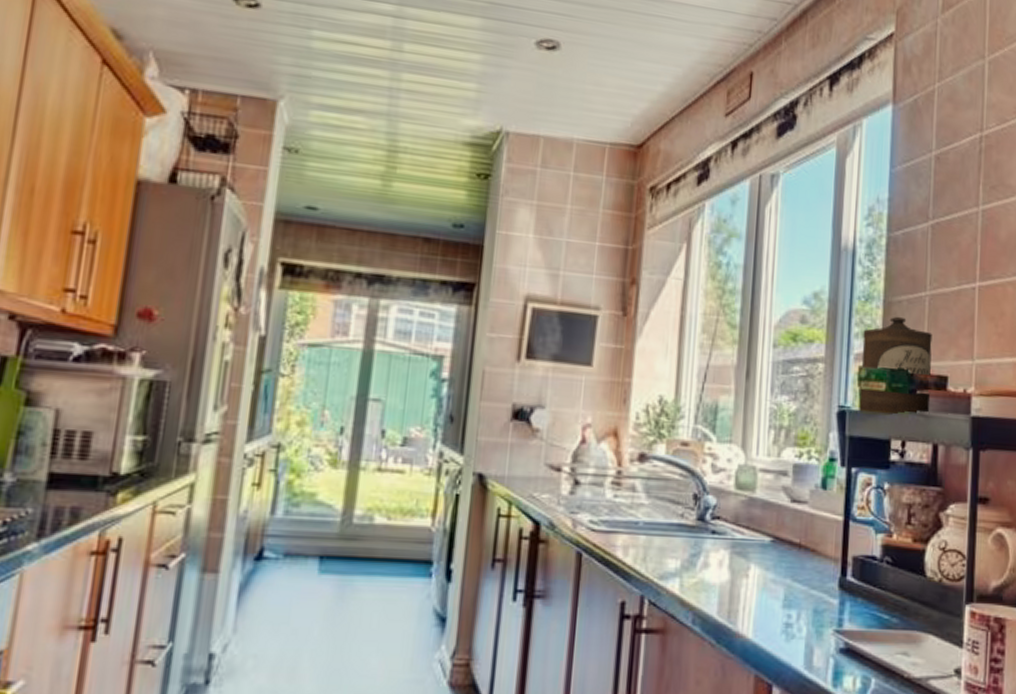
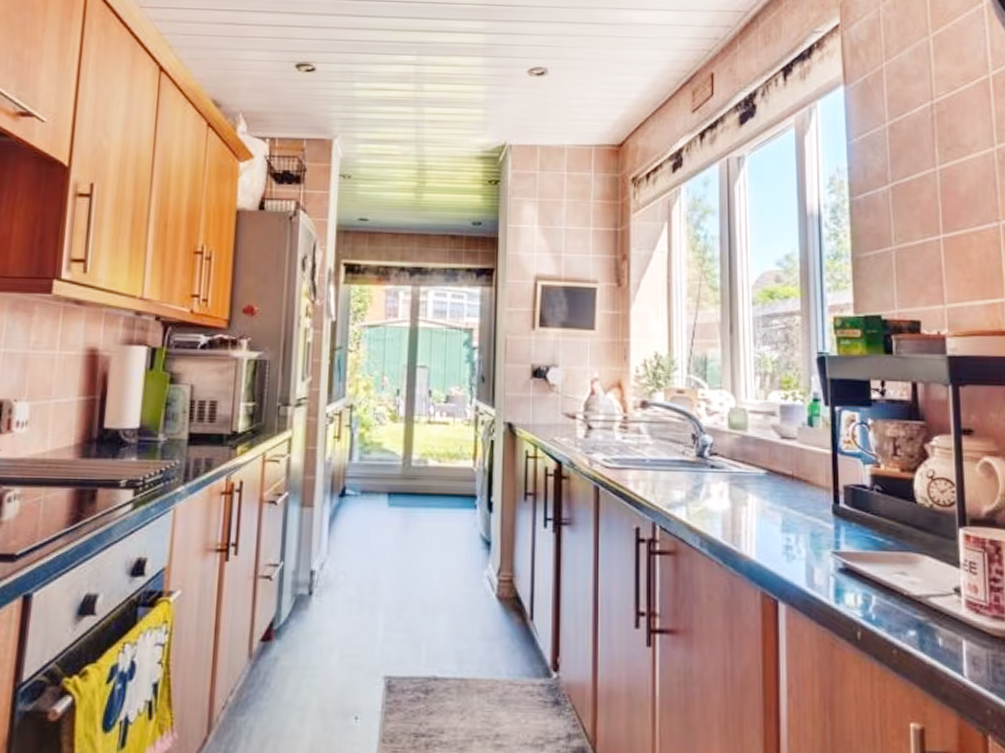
canister: present [859,316,932,415] -> none [835,270,906,358]

